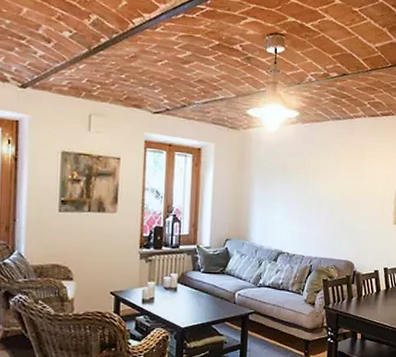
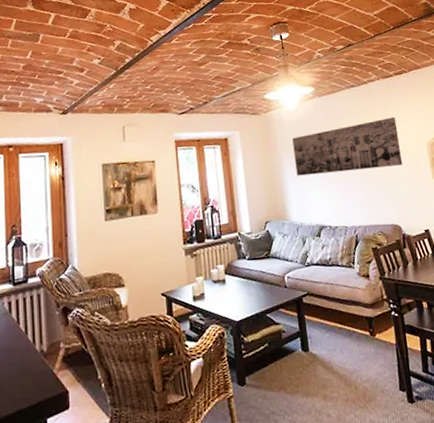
wall art: none [265,157,373,206] -> present [292,117,402,176]

